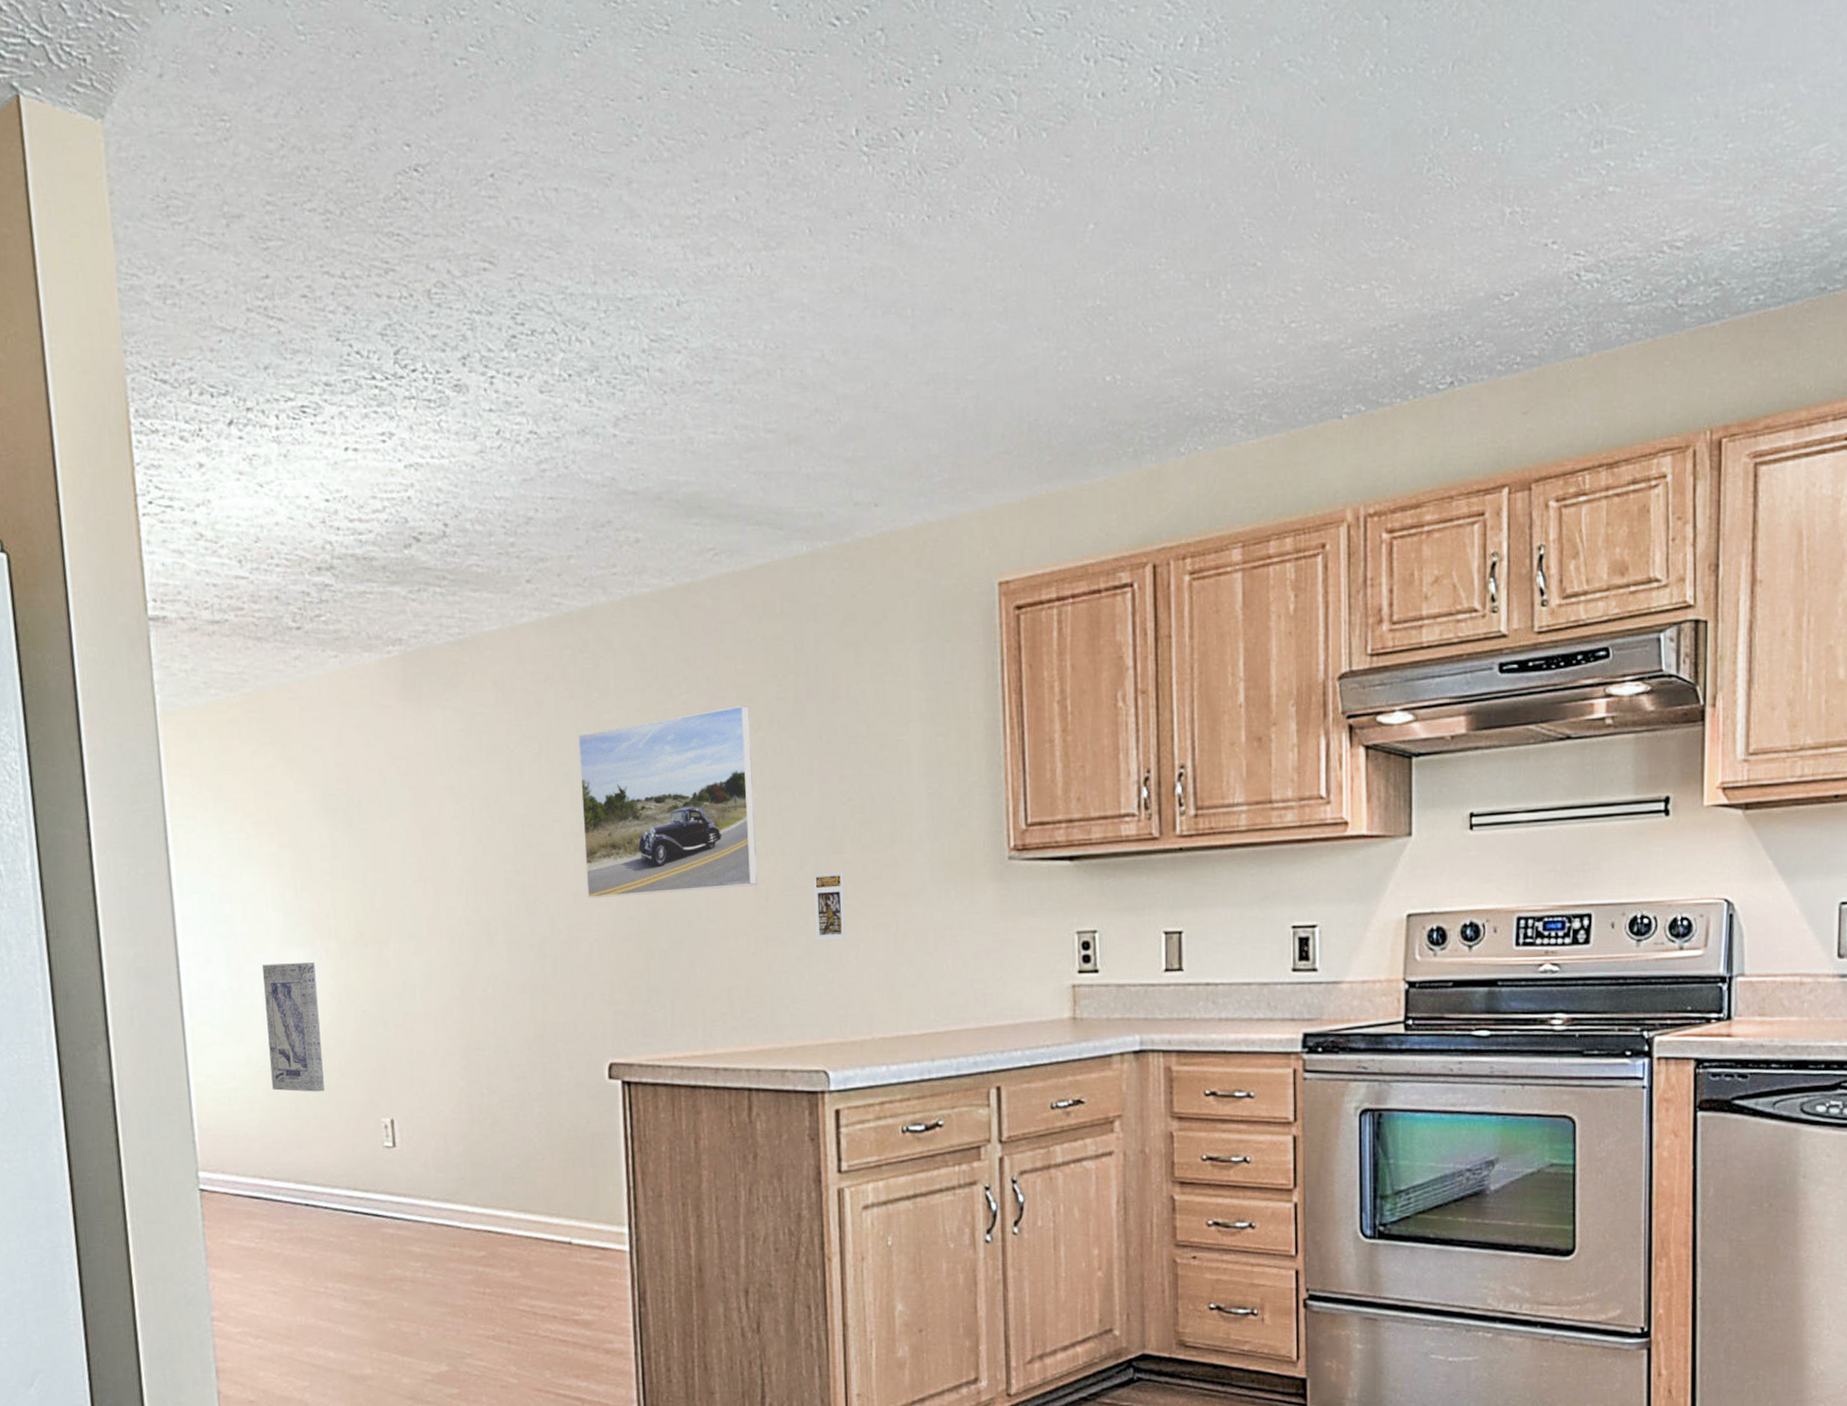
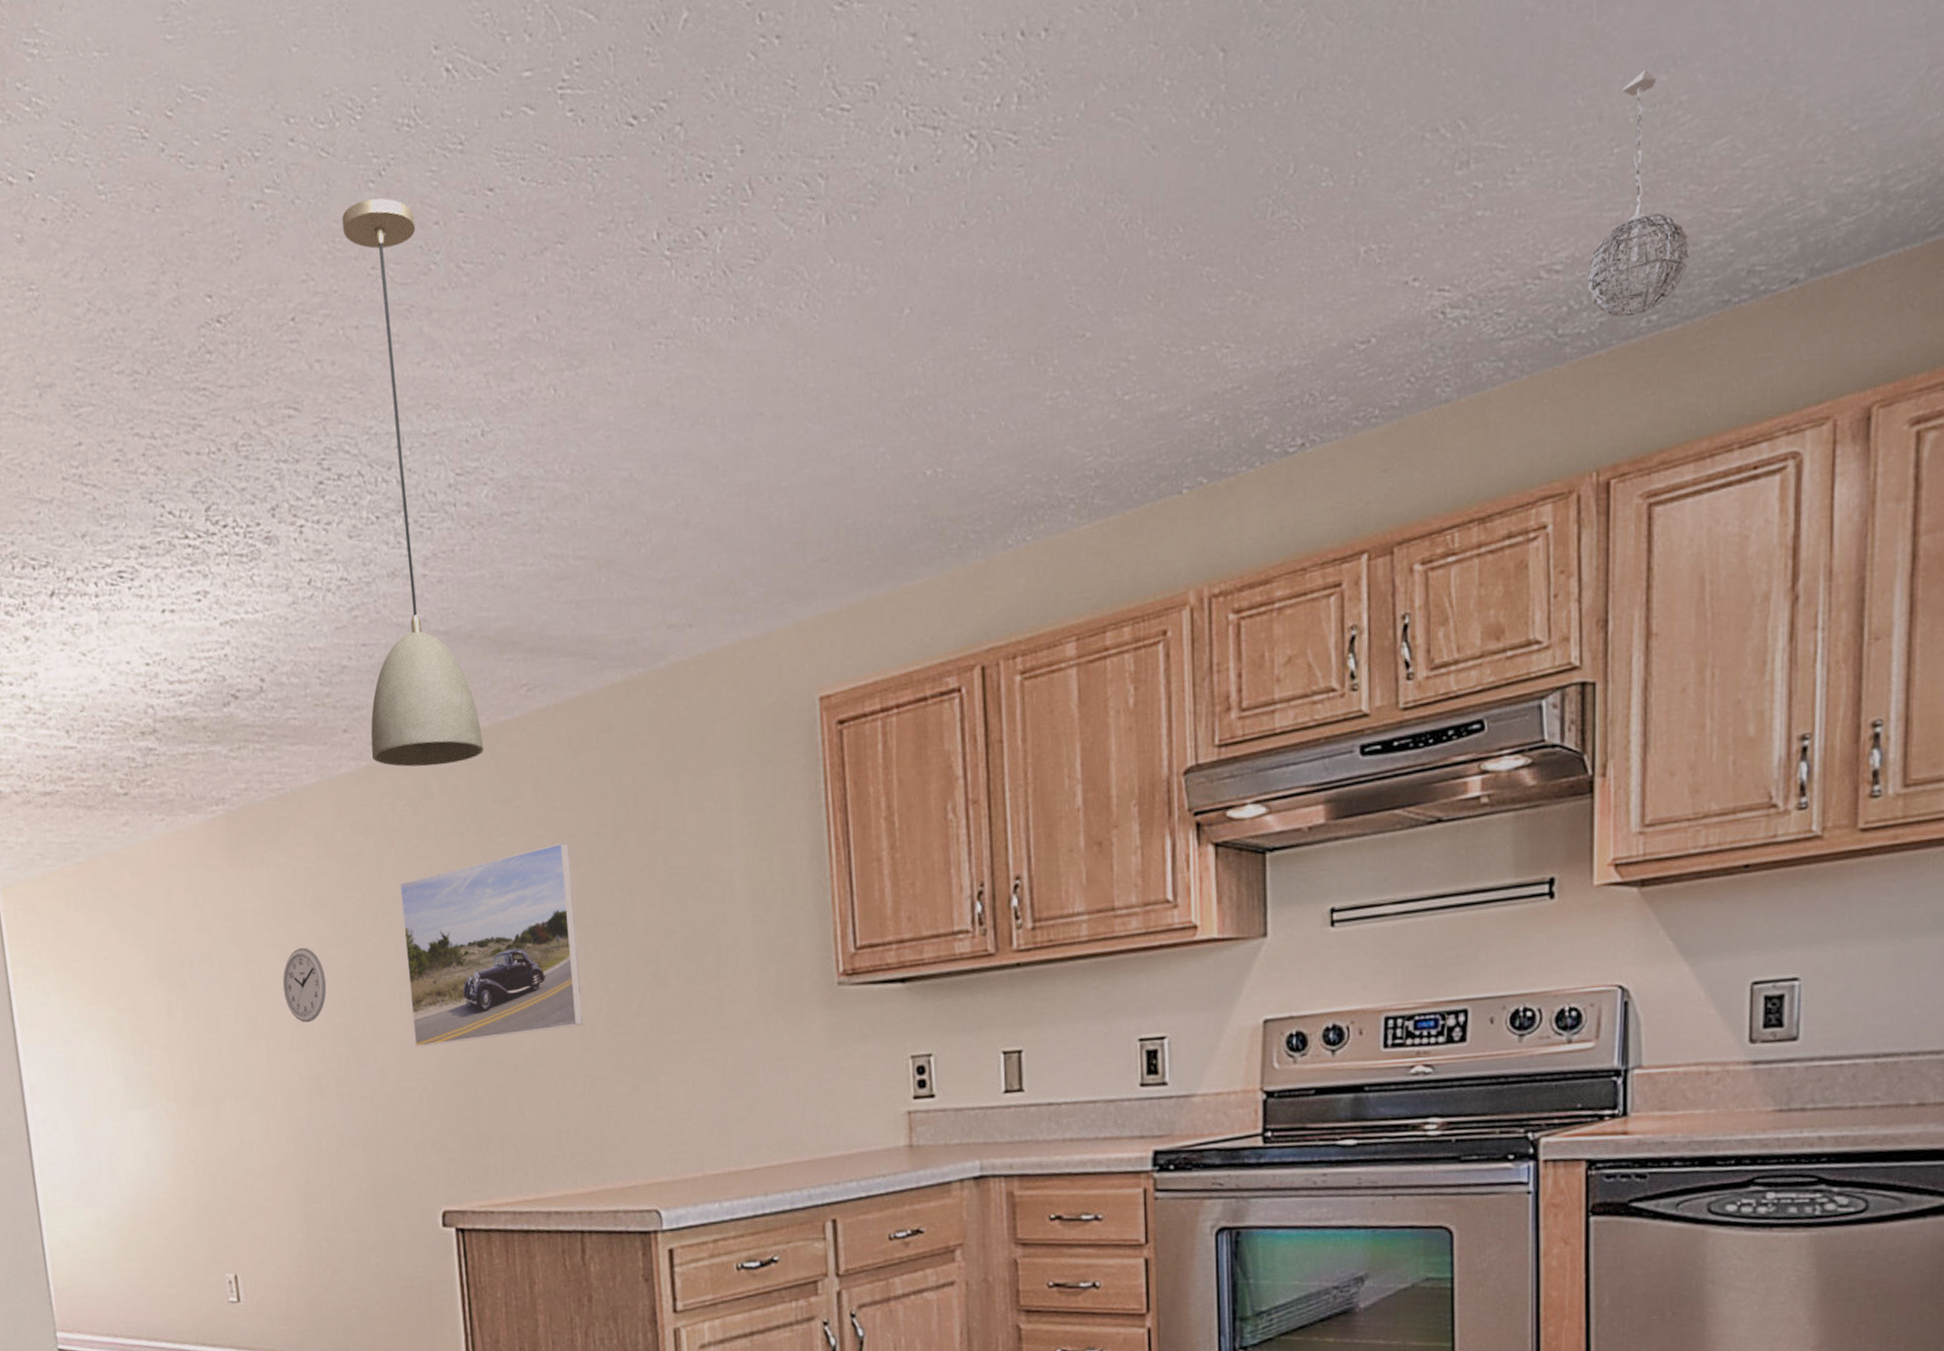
wall art: present [262,962,324,1092] -> none [106,1123,171,1251]
wall clock: none [453,792,499,868] -> present [282,947,327,1023]
light fixture: none [546,68,667,622] -> present [342,198,483,767]
trading card display case: present [813,872,846,941] -> none [639,1007,674,1079]
pendant light: none [1703,77,1793,294] -> present [1587,69,1691,318]

